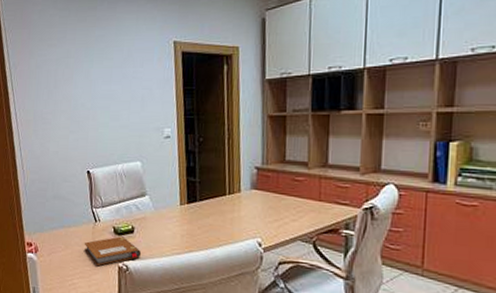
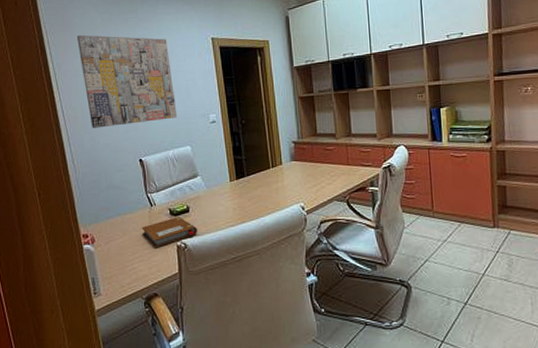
wall art: none [33,33,130,134] -> present [76,34,177,128]

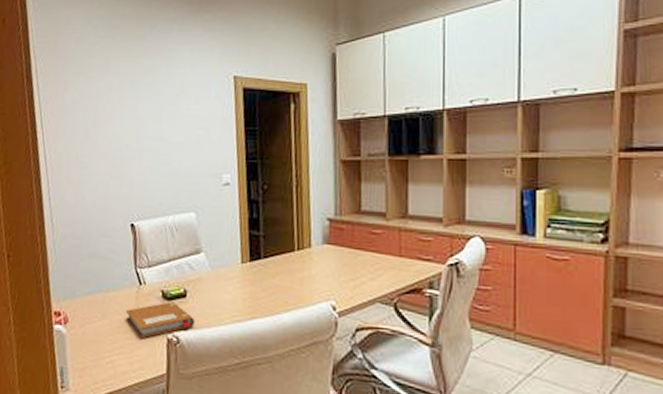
wall art: present [76,34,177,128] -> none [69,63,182,180]

